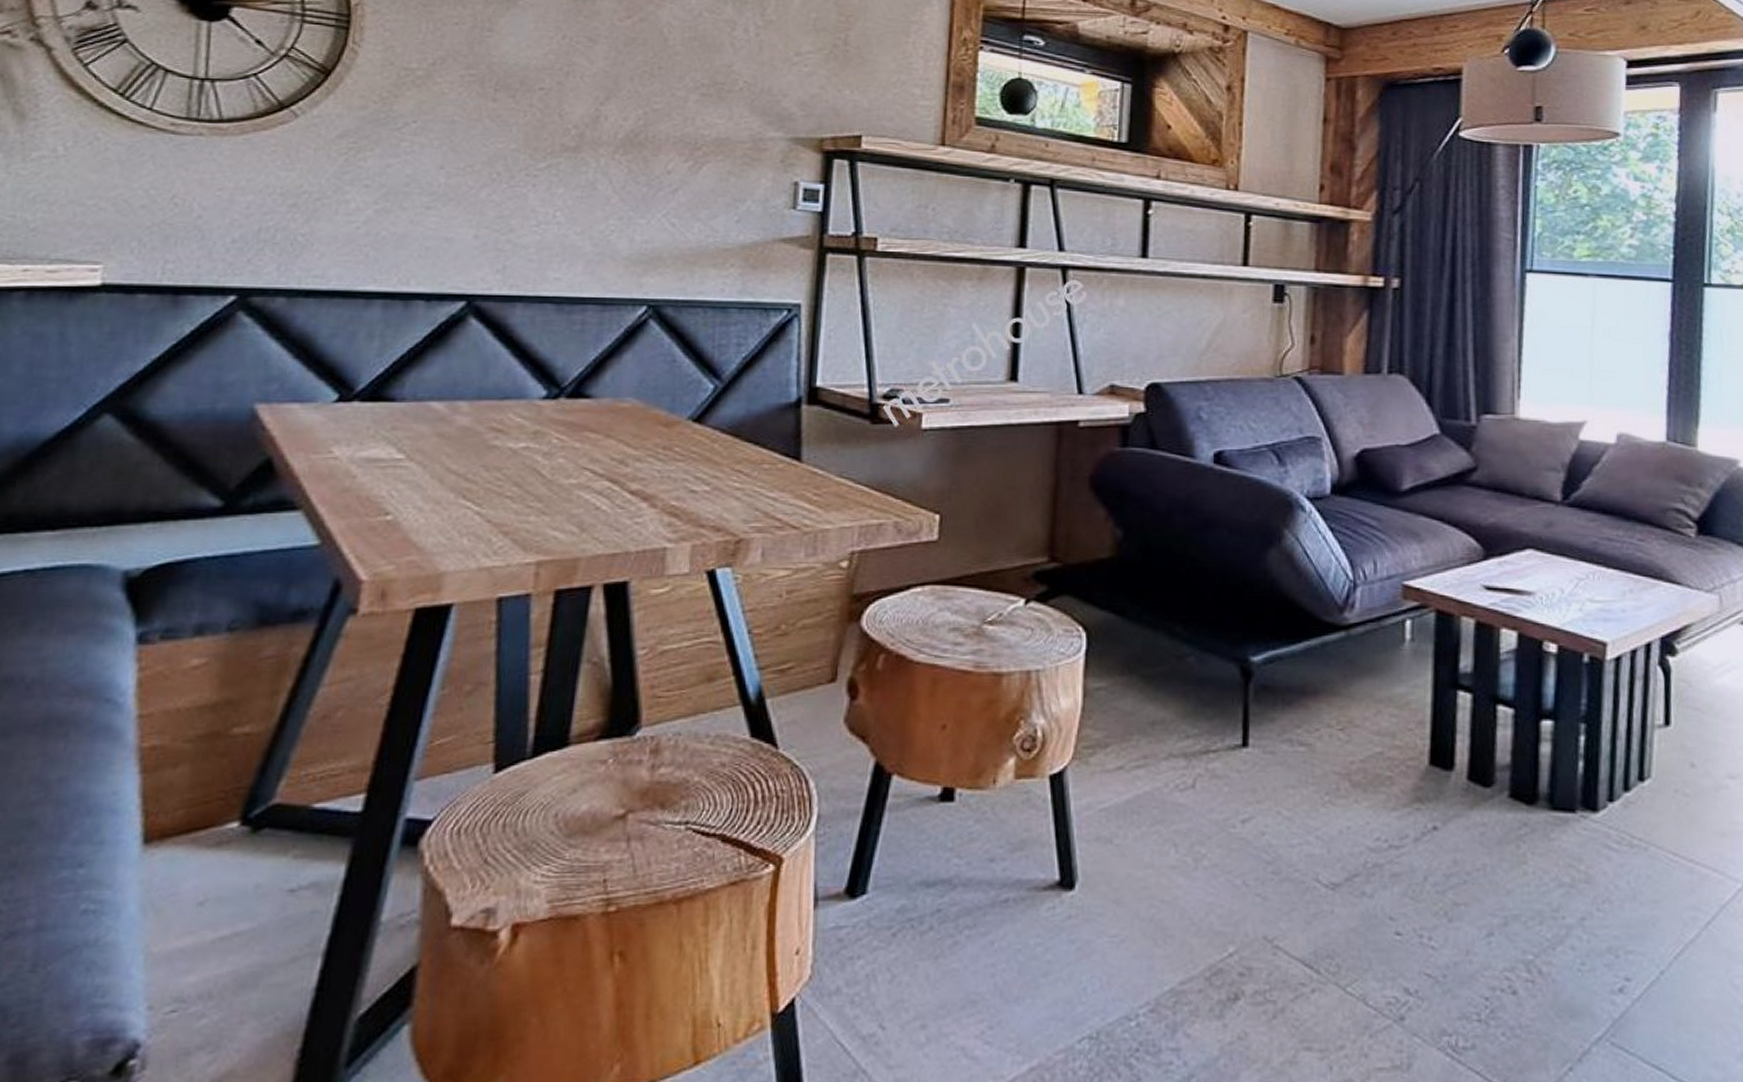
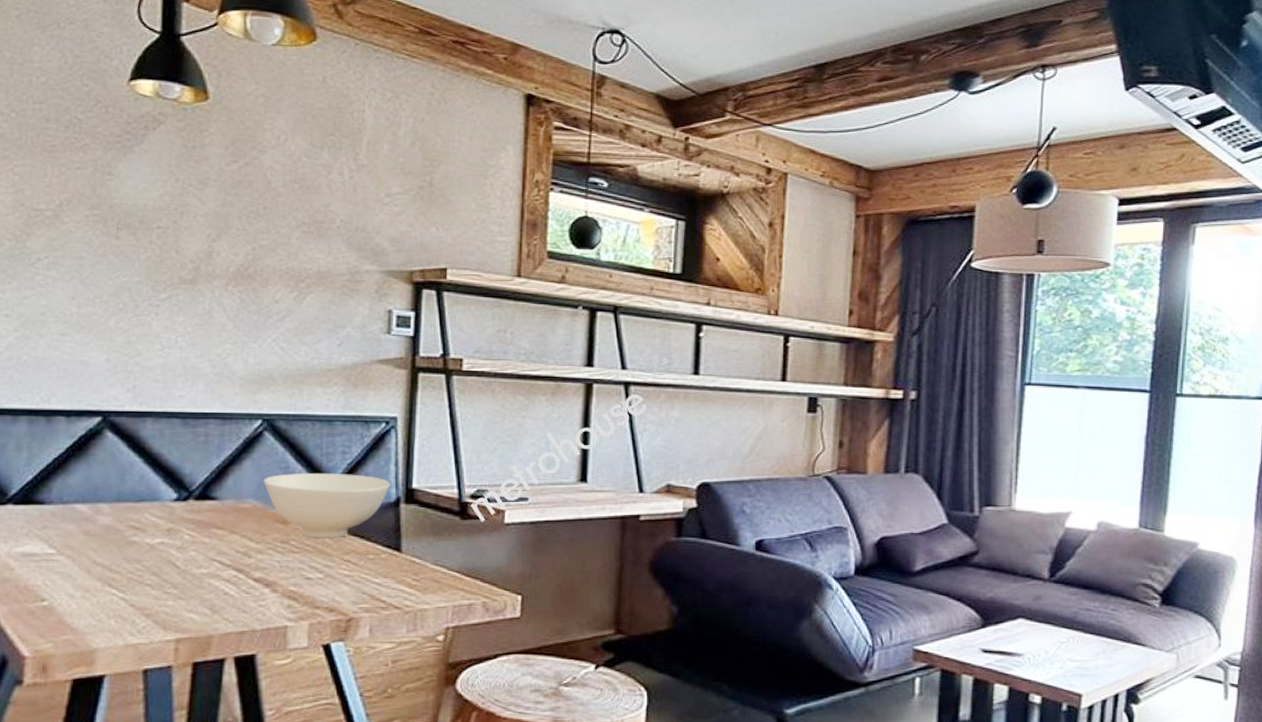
bowl: none [646,367,791,444] -> present [263,472,391,538]

